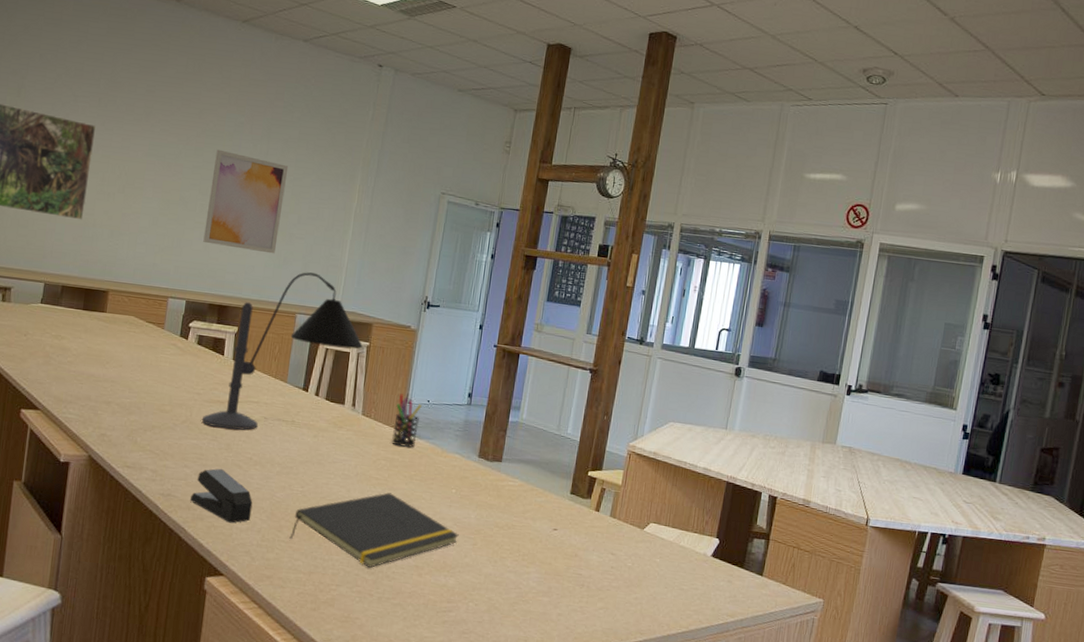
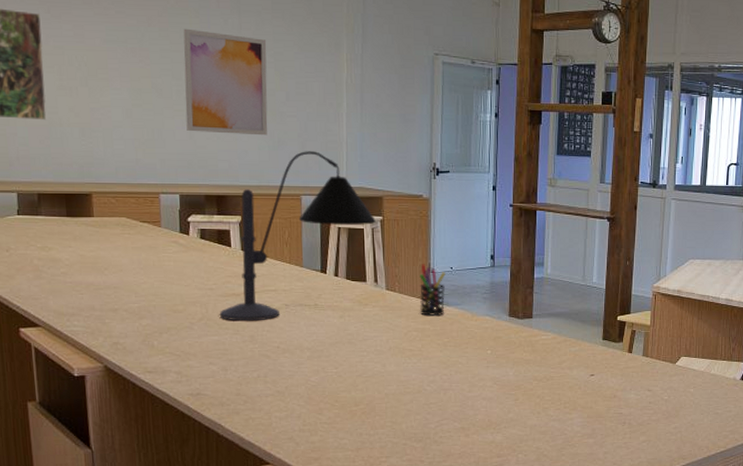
stapler: present [190,468,253,523] -> none [222,361,289,413]
notepad: present [289,492,459,569] -> none [331,362,500,437]

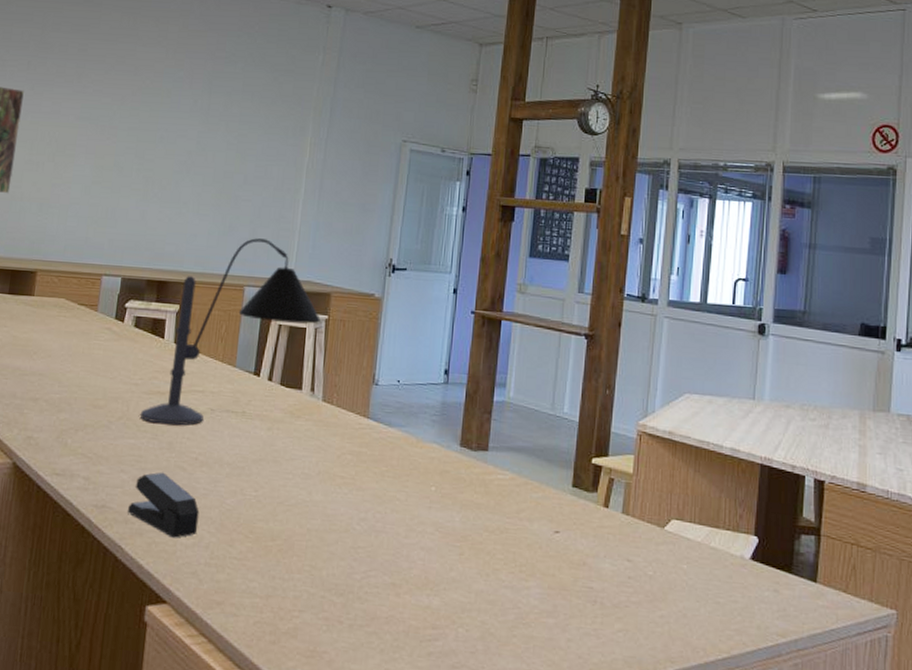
wall art: present [183,28,268,136] -> none [140,108,232,220]
stapler: none [222,361,289,413] -> present [128,472,200,538]
pen holder: present [419,264,446,316] -> none [358,374,391,438]

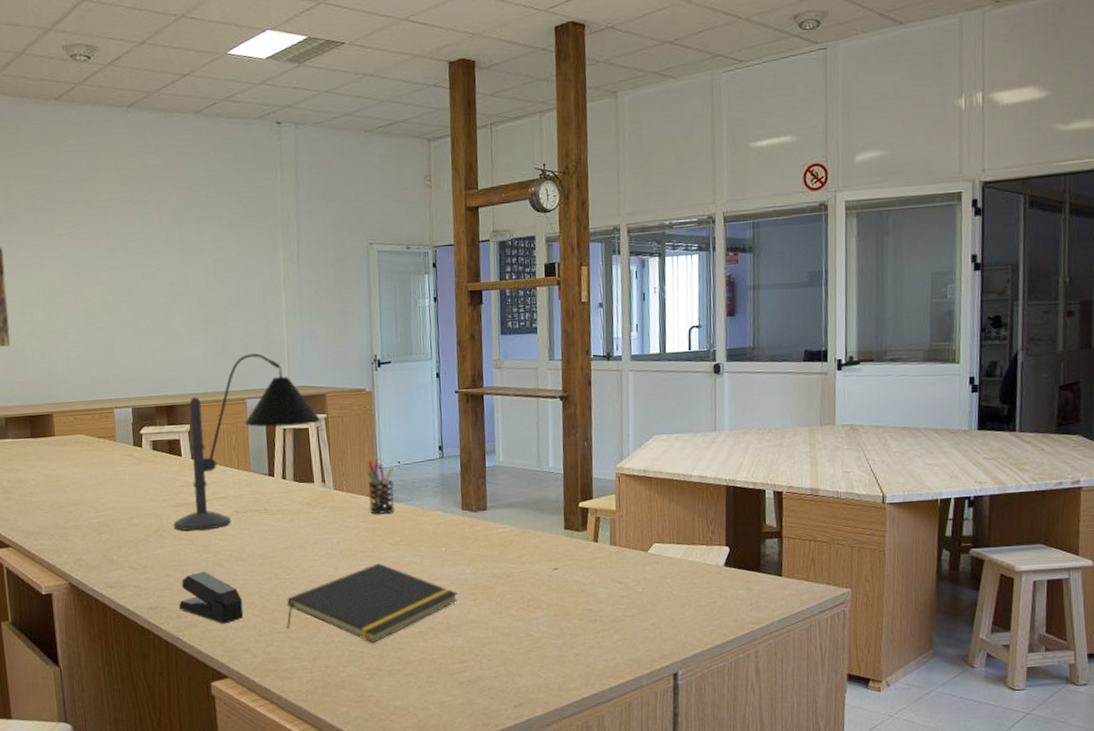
notepad: none [242,494,442,589] -> present [286,563,458,644]
pen holder: none [358,374,391,438] -> present [367,460,394,514]

